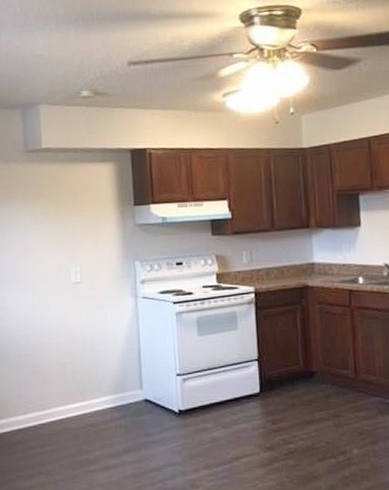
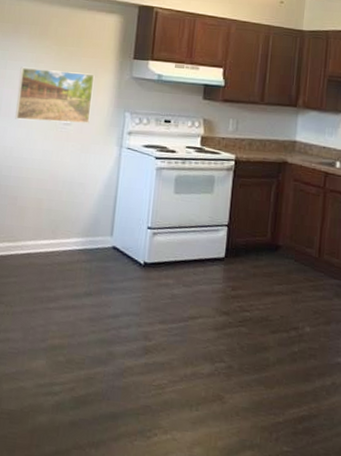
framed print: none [20,227,100,286] -> present [15,66,95,124]

